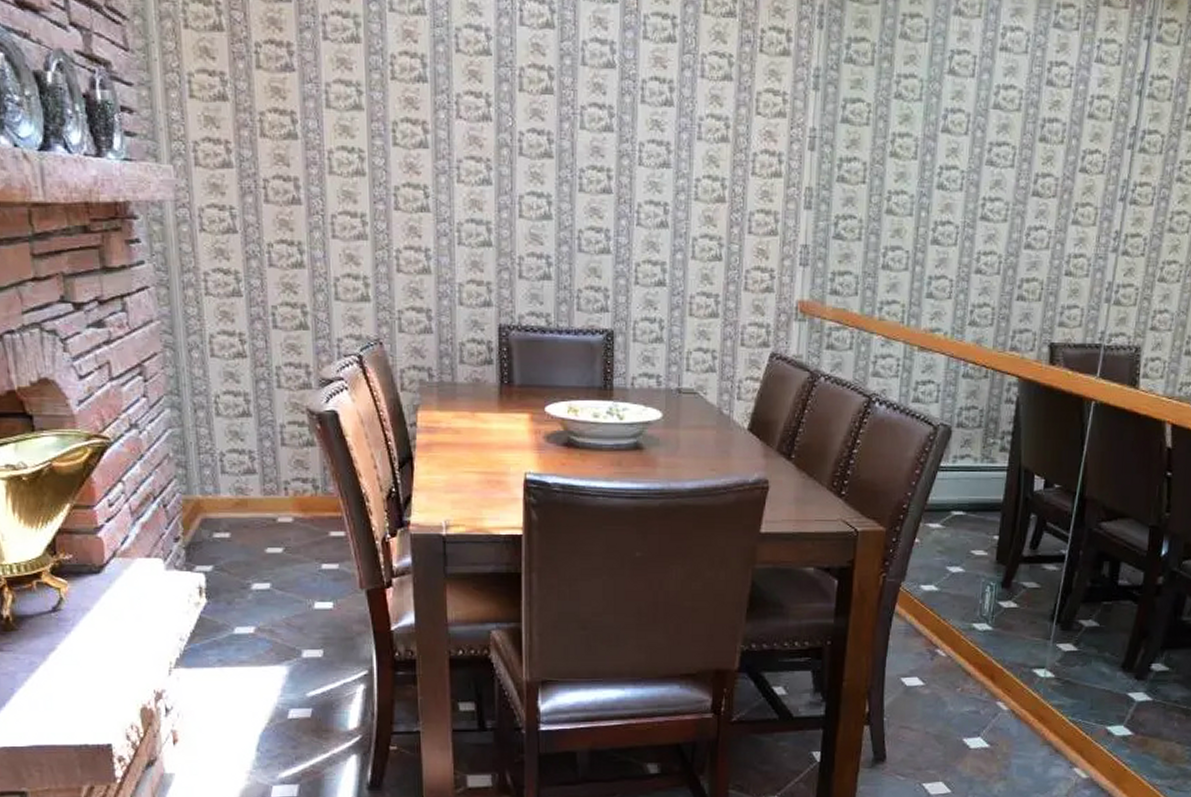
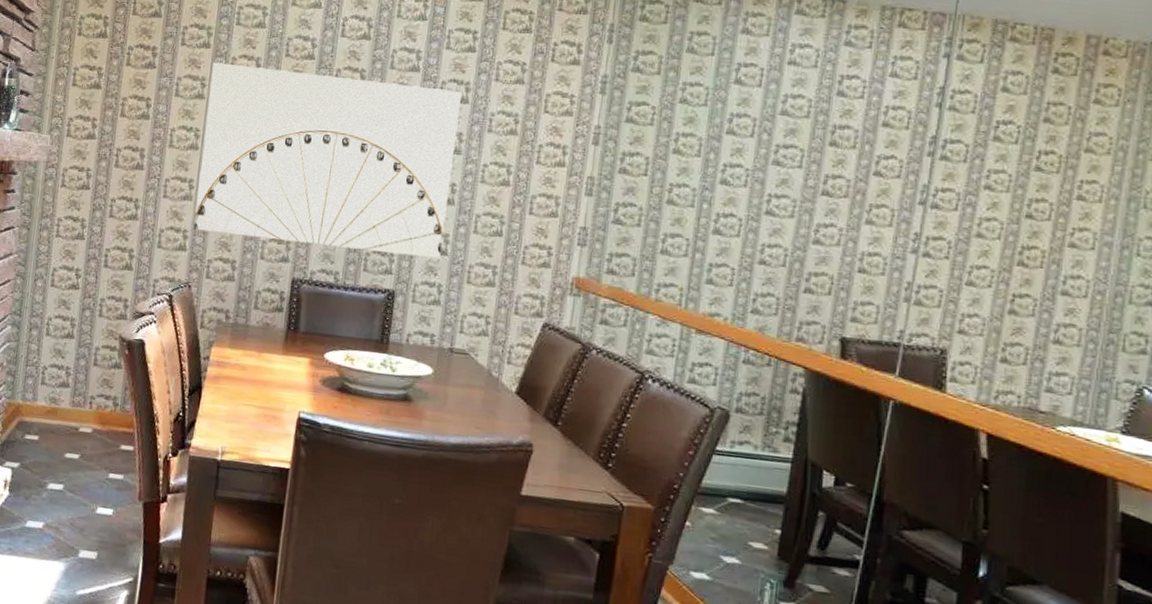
wall art: none [368,62,666,291] -> present [193,62,463,259]

